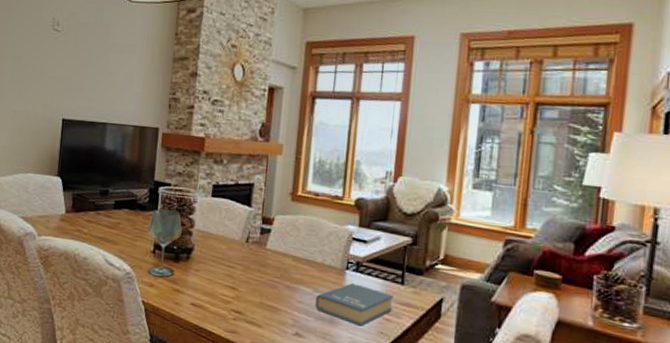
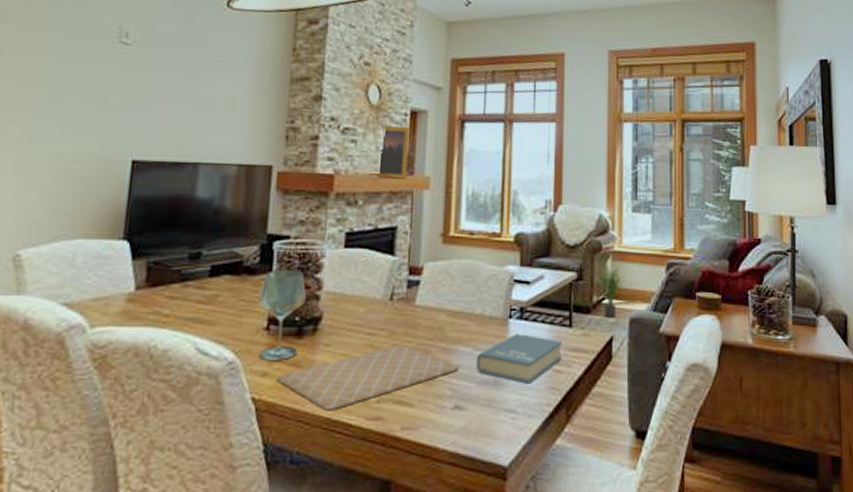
placemat: none [159,278,301,320] -> present [276,345,460,409]
picture frame: none [233,100,268,145] -> present [369,126,410,179]
potted plant: none [430,235,459,282] -> present [596,266,624,317]

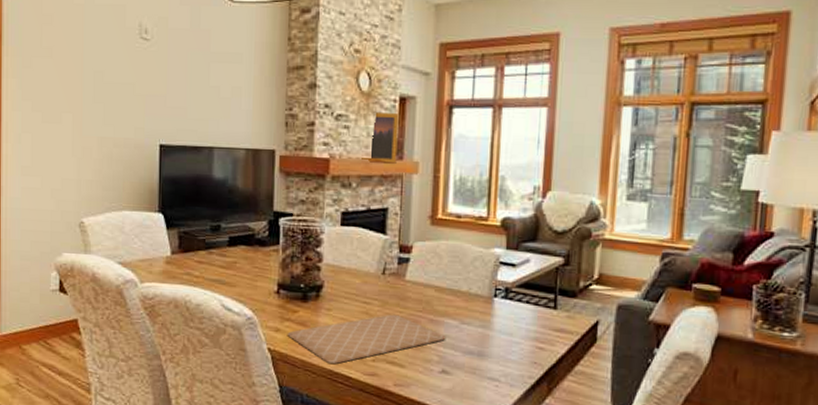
wine glass: present [258,269,307,360] -> none [269,242,310,319]
book: present [476,334,562,384] -> none [462,311,546,358]
potted plant: present [596,266,624,317] -> none [583,253,614,303]

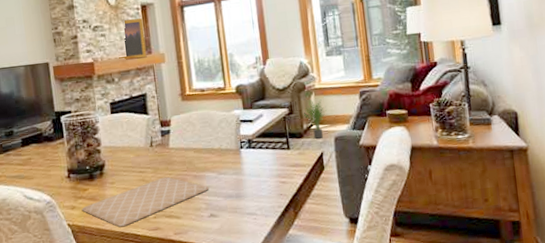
potted plant: none [583,253,614,303] -> present [304,99,327,139]

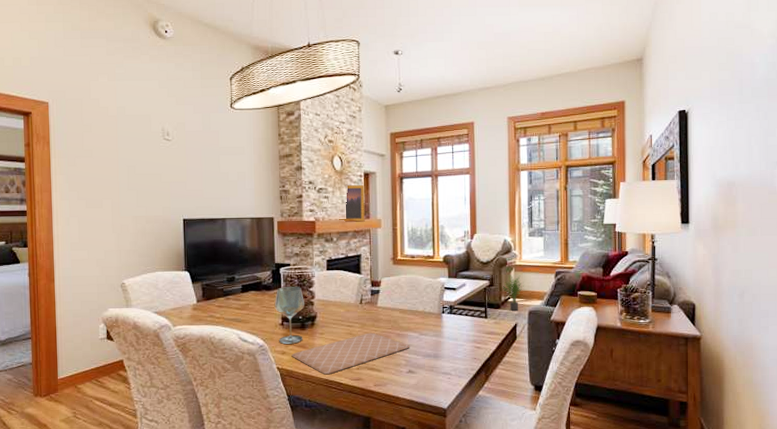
wine glass: none [58,134,93,198] -> present [274,286,305,344]

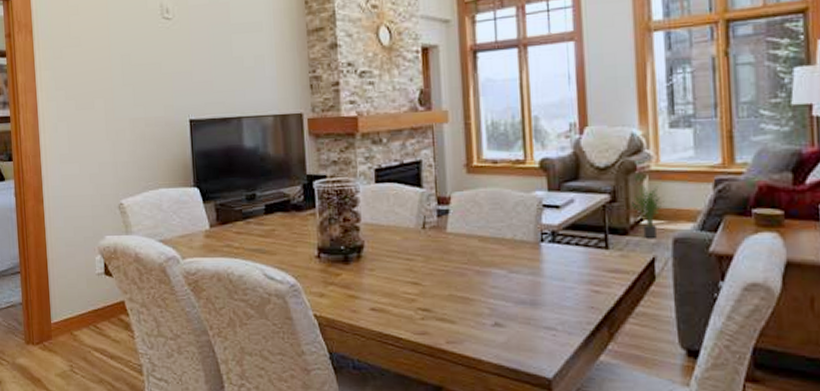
wine glass: present [274,286,305,344] -> none [307,205,348,283]
placemat: present [291,332,410,374] -> none [332,269,496,325]
picture frame: present [339,185,365,222] -> none [389,64,425,116]

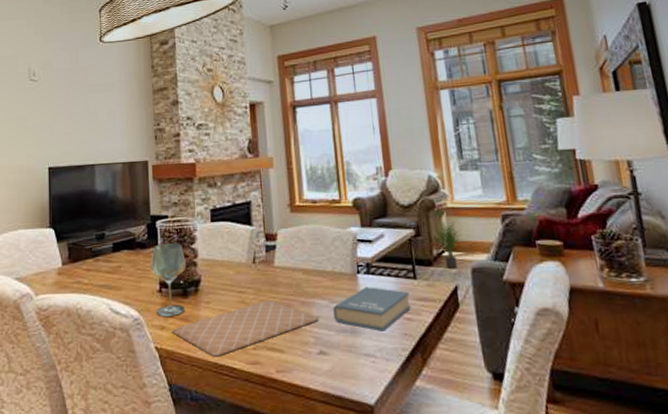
wine glass: none [307,205,348,283] -> present [150,242,187,316]
placemat: none [332,269,496,325] -> present [172,300,319,356]
book: none [511,256,600,304] -> present [333,287,411,331]

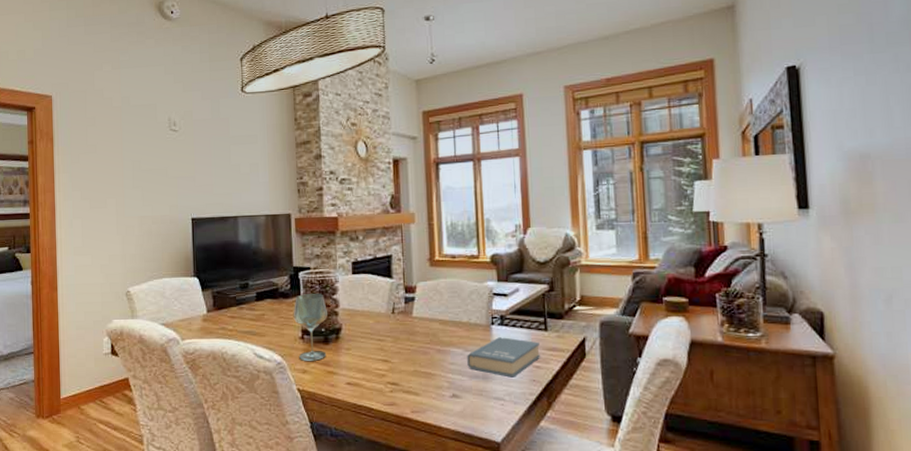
placemat: present [172,300,319,356] -> none [313,348,454,397]
potted plant: present [434,221,461,268] -> none [566,278,593,321]

